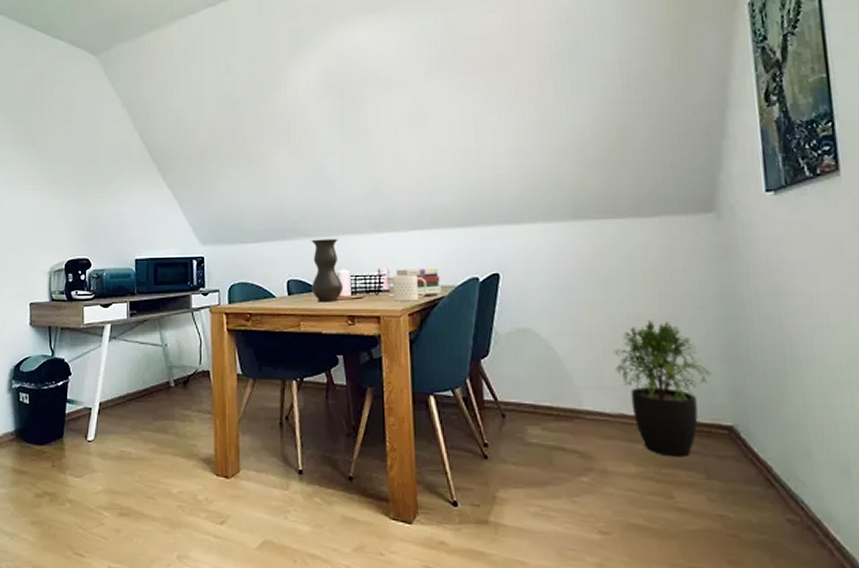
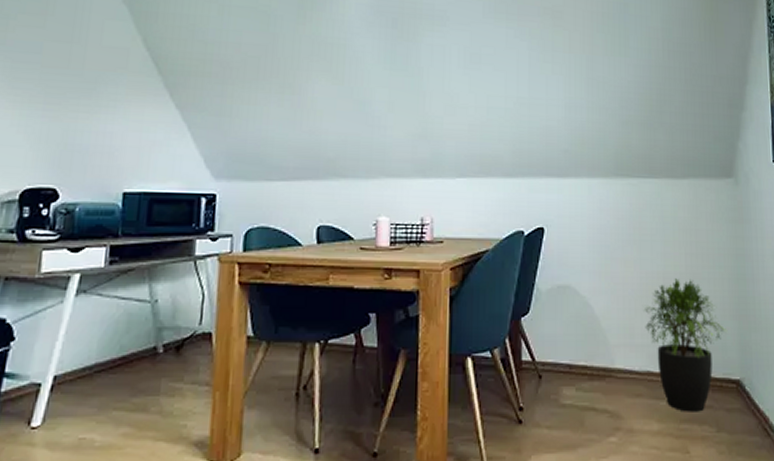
vase: present [310,238,344,302] -> none [344,181,382,253]
books: present [386,268,442,297] -> none [429,219,487,250]
mug: present [392,275,427,302] -> none [435,225,472,254]

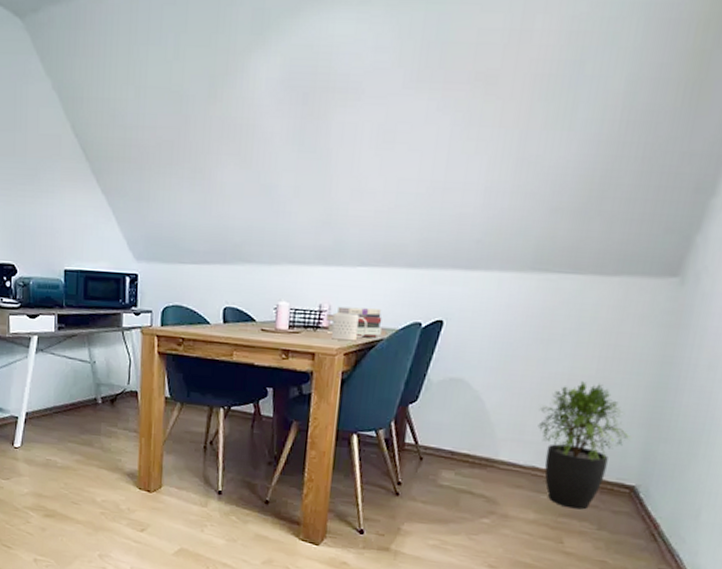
books: none [429,219,487,250] -> present [326,306,383,339]
mug: none [435,225,472,254] -> present [330,312,368,341]

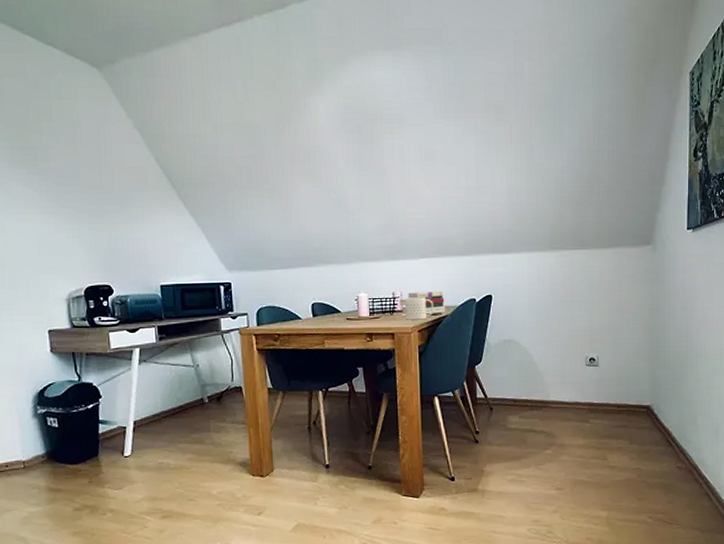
potted plant: present [537,381,632,510] -> none [573,330,642,431]

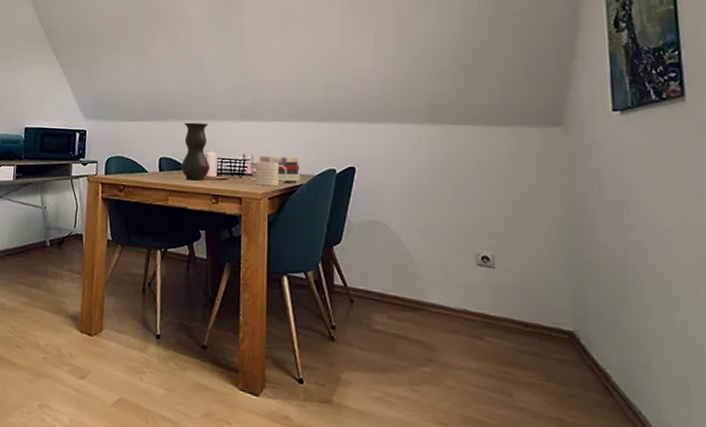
vase: none [333,265,363,322] -> present [180,122,211,181]

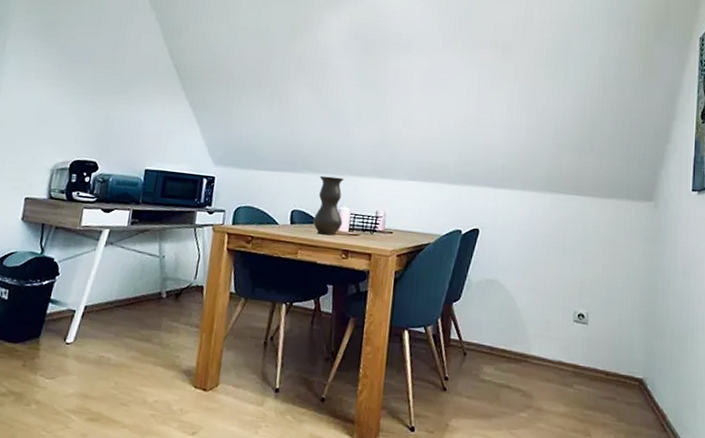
books: present [250,155,301,184] -> none [381,213,430,243]
mug: present [255,161,287,187] -> none [385,218,417,245]

